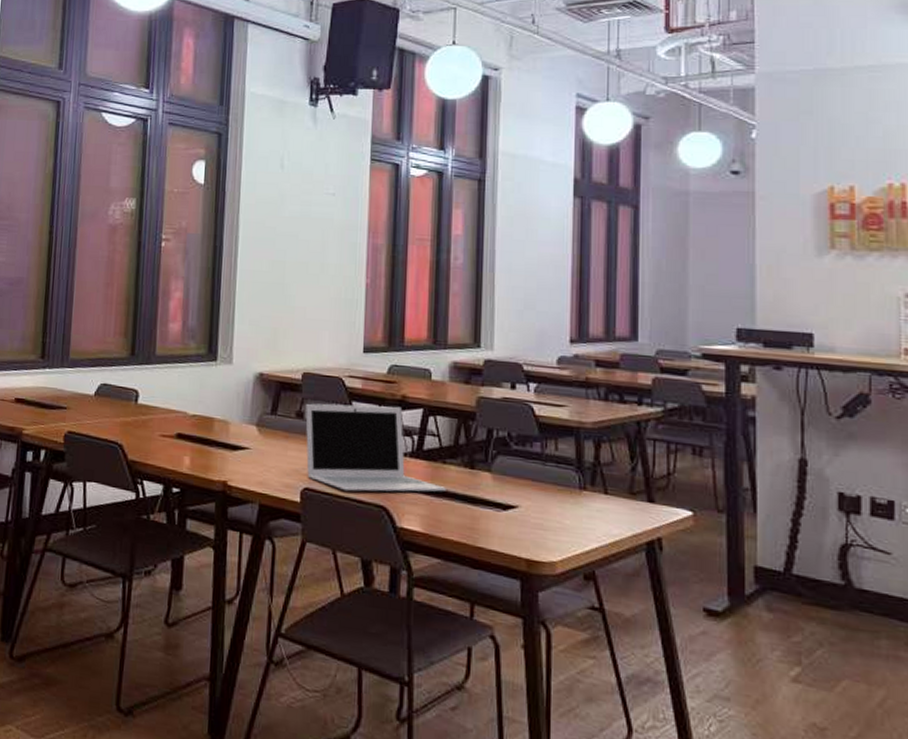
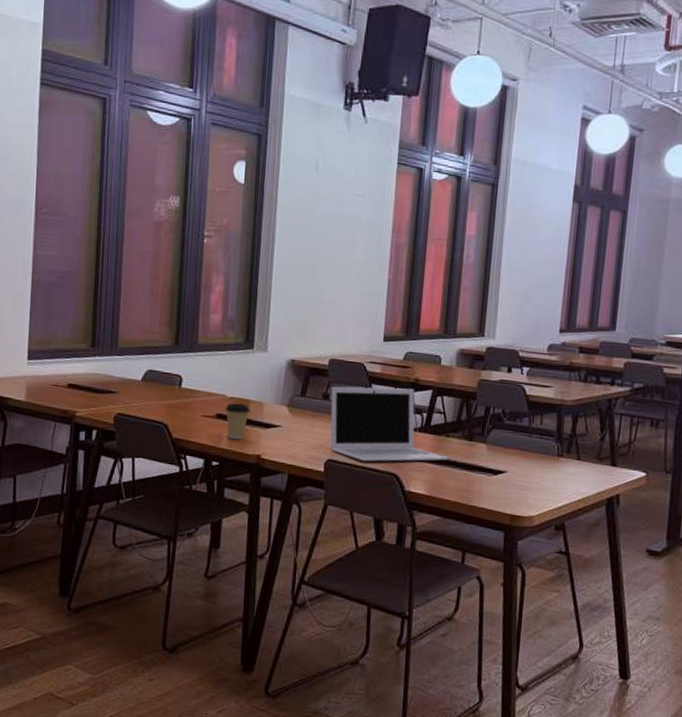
coffee cup: none [186,421,214,463] -> present [225,403,250,440]

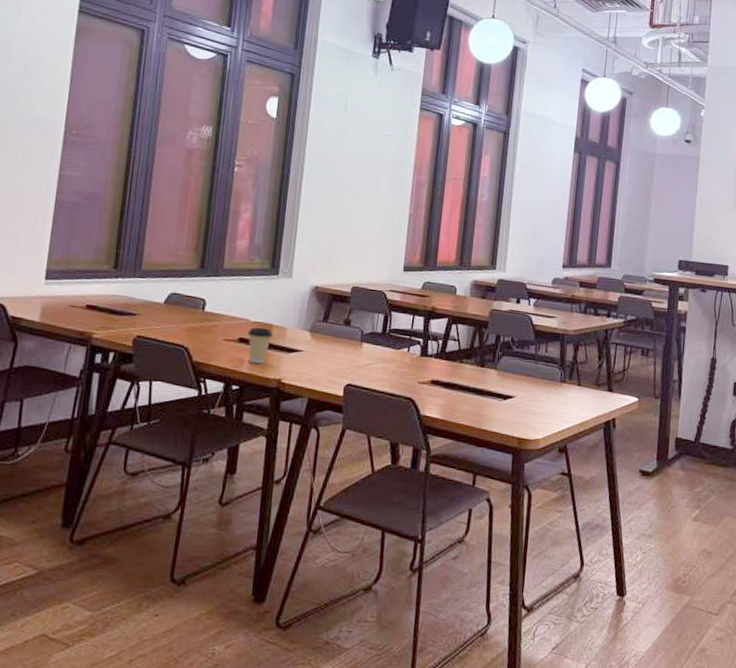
laptop: present [330,386,448,462] -> none [350,313,461,387]

